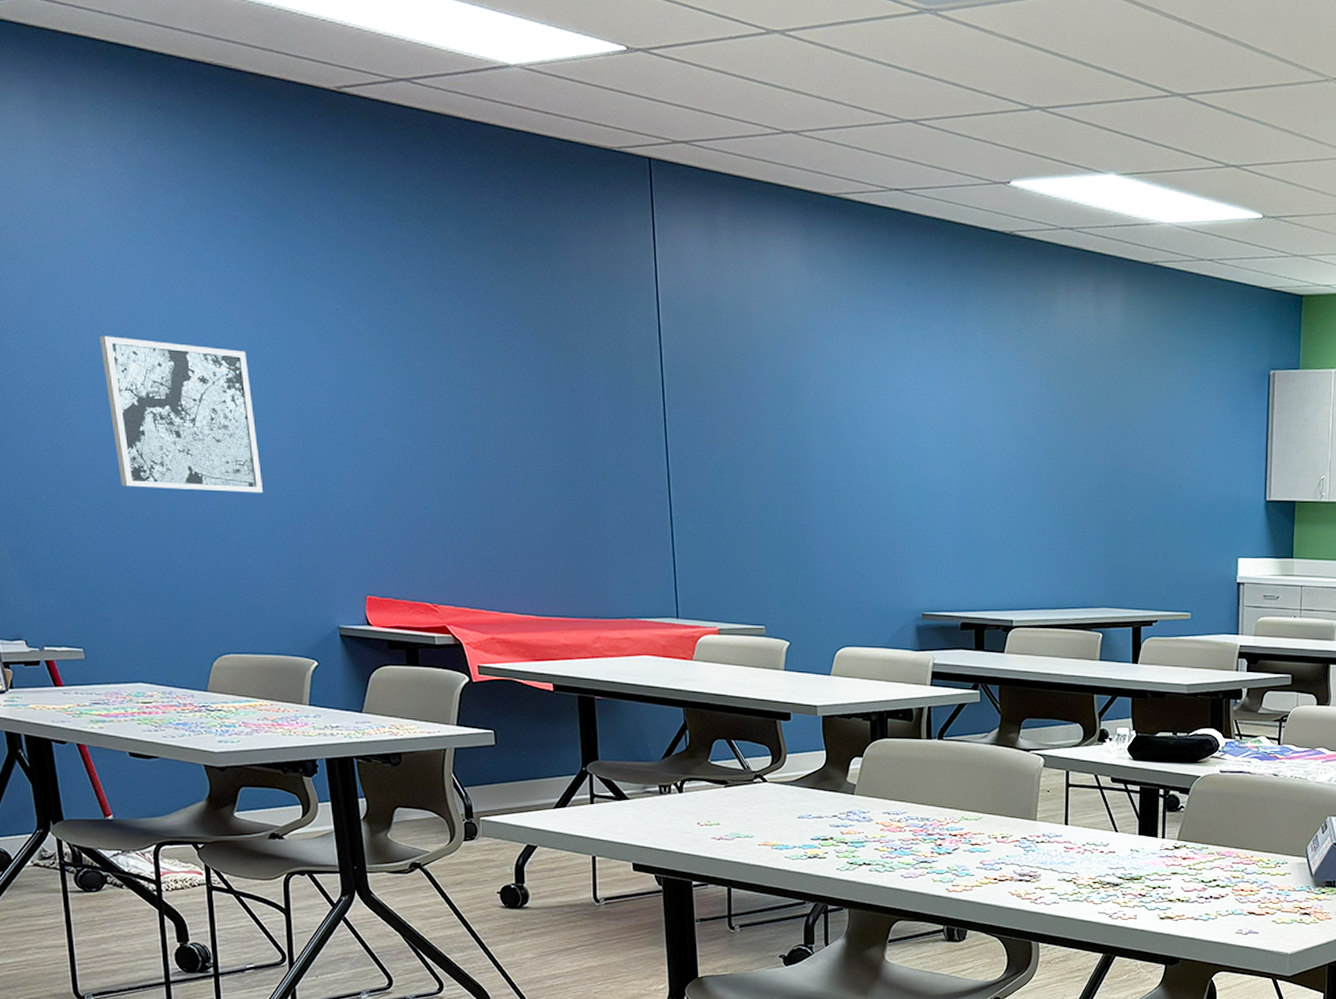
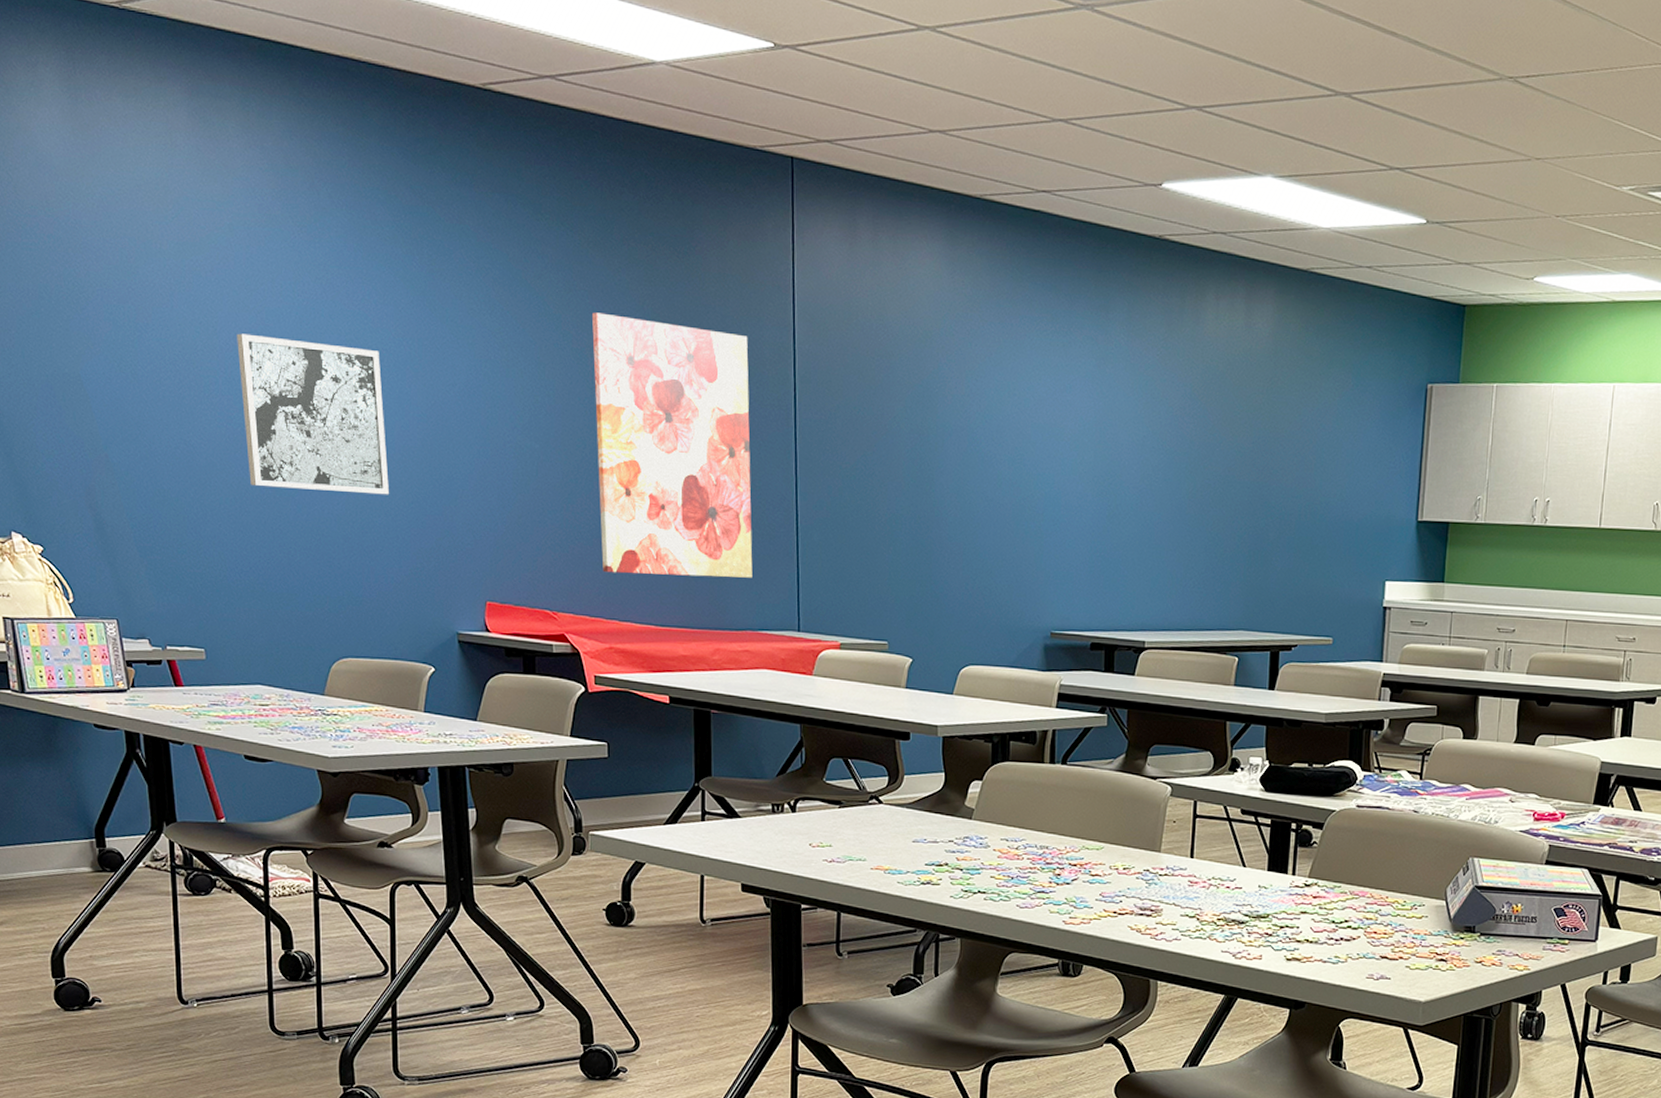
wall art: none [459,311,629,568] -> present [592,312,753,578]

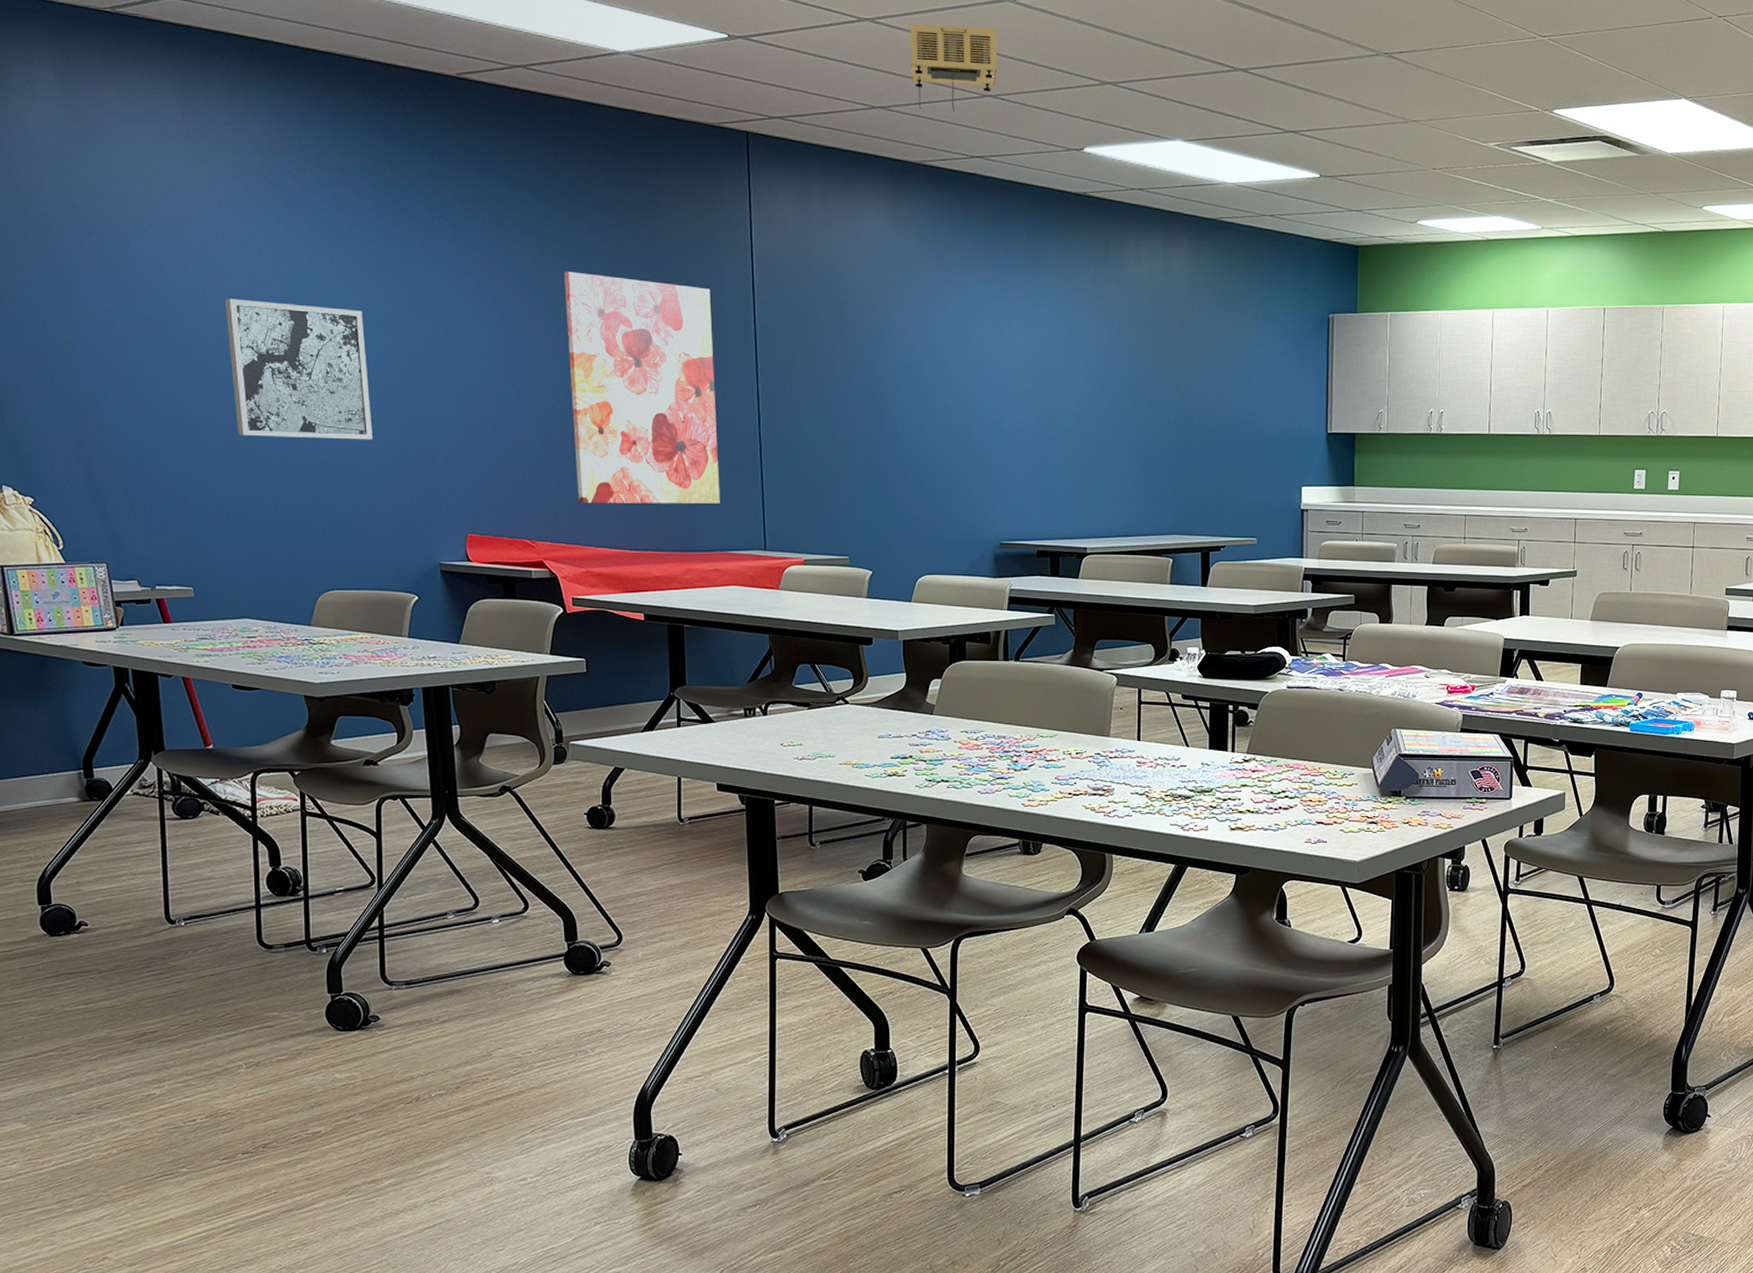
projector: none [973,32,1072,138] -> present [910,23,998,112]

